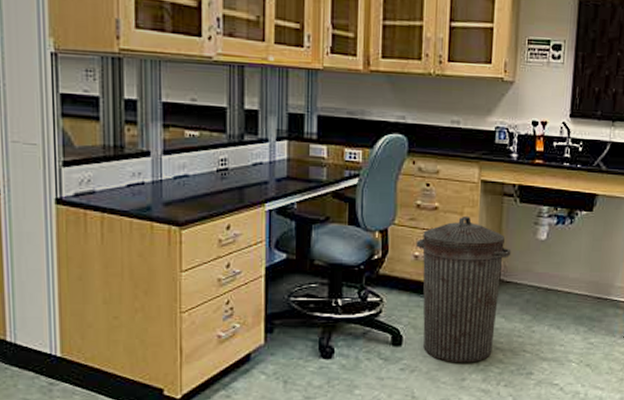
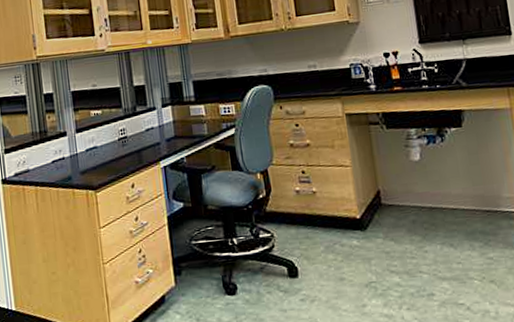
trash can: present [415,215,512,363] -> none [295,148,388,289]

